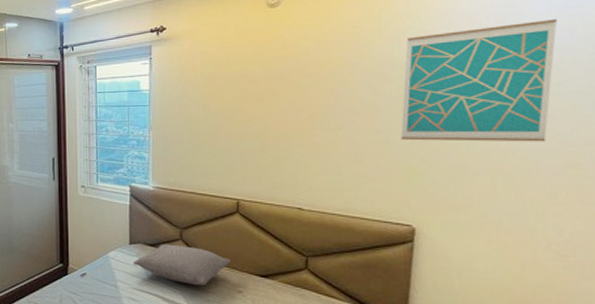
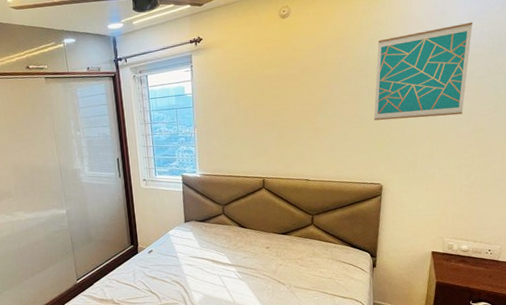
pillow: present [133,244,230,287] -> none [188,218,260,248]

